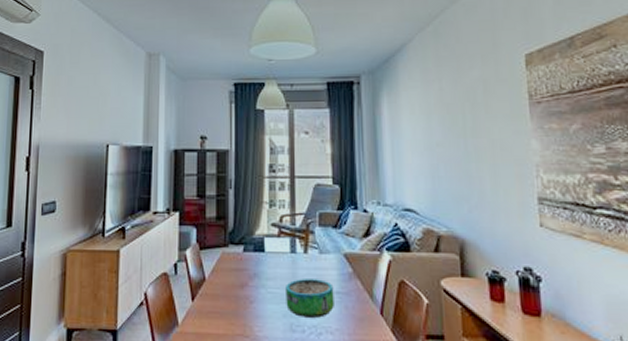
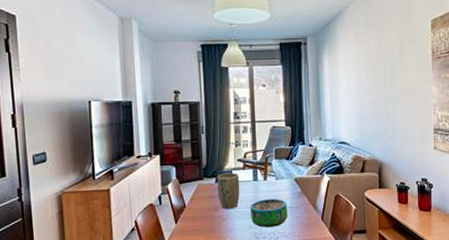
plant pot: none [245,240,274,287] -> present [217,173,240,209]

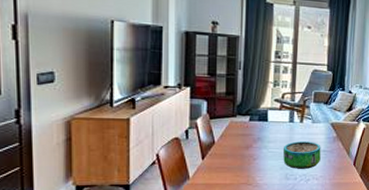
plant pot: present [217,173,240,209] -> none [250,112,275,148]

